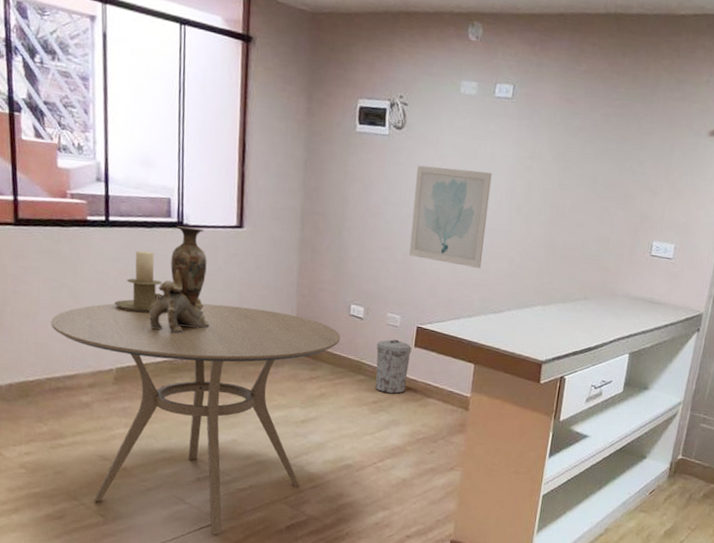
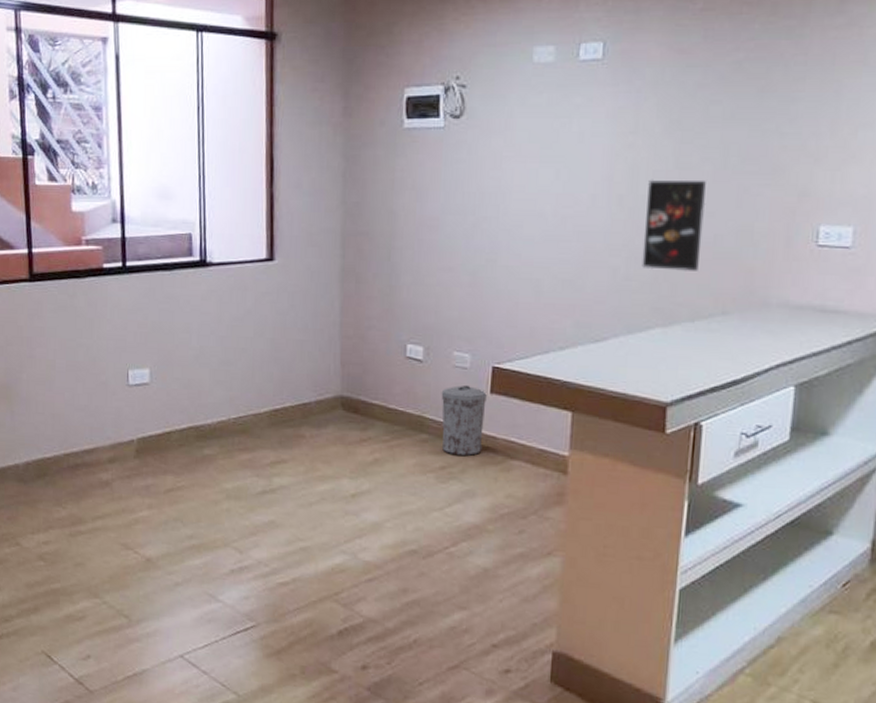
dining table: present [51,303,341,535] -> none [68,355,396,641]
candle holder: present [114,250,163,313] -> none [134,298,186,371]
vase with dog figurine: present [148,226,210,334] -> none [171,265,239,394]
wall art: present [409,165,492,269] -> none [477,158,581,286]
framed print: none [531,194,580,266] -> present [642,179,706,271]

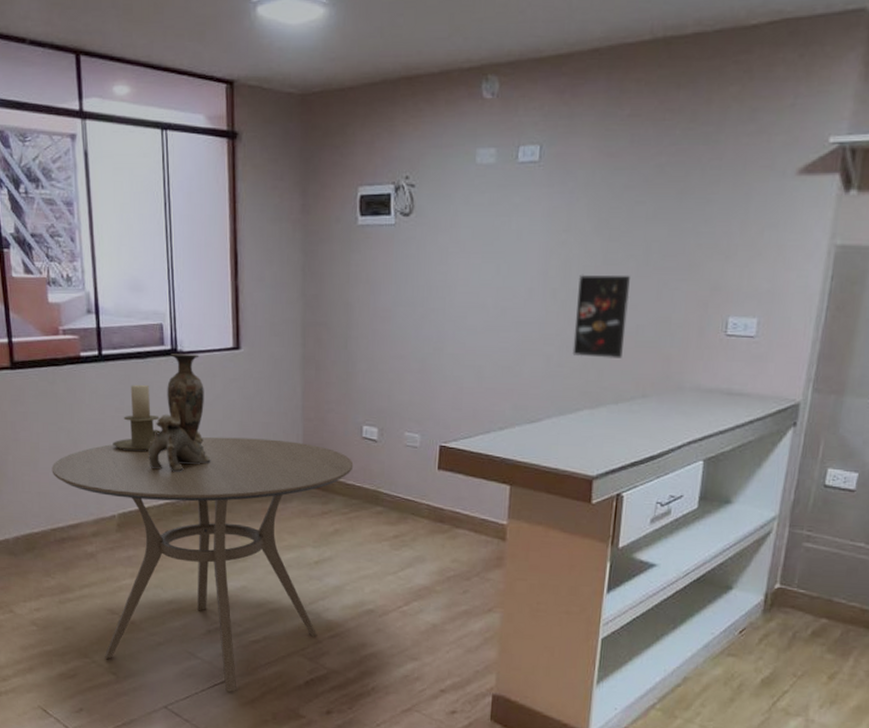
dining table: none [68,355,396,641] -> present [51,437,354,692]
candle holder: none [134,298,186,371] -> present [113,384,161,452]
vase with dog figurine: none [171,265,239,394] -> present [147,354,211,473]
trash can: present [441,384,487,456] -> none [394,462,435,526]

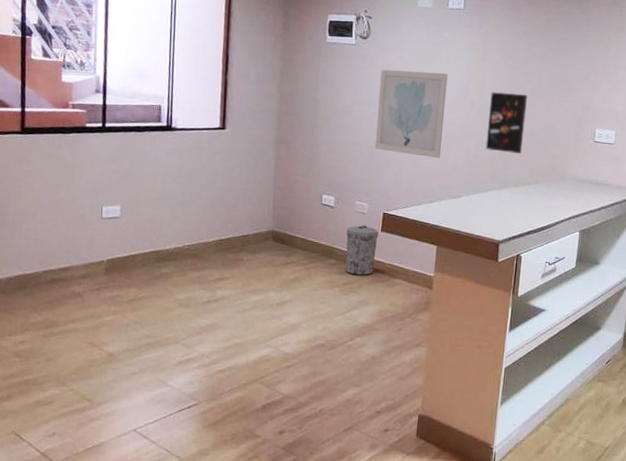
dining table: present [51,437,354,692] -> none [49,198,314,416]
candle holder: present [113,384,161,452] -> none [107,152,152,208]
vase with dog figurine: present [147,354,211,473] -> none [138,129,194,227]
trash can: none [394,462,435,526] -> present [346,225,379,276]
wall art: none [425,254,520,372] -> present [374,69,448,159]

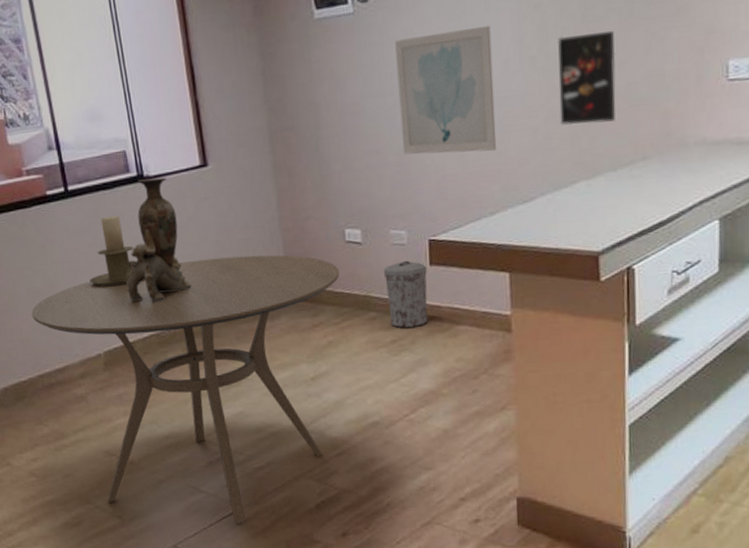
dining table: none [49,198,314,416] -> present [31,255,340,523]
candle holder: none [107,152,152,208] -> present [89,215,137,286]
vase with dog figurine: none [138,129,194,227] -> present [126,177,192,303]

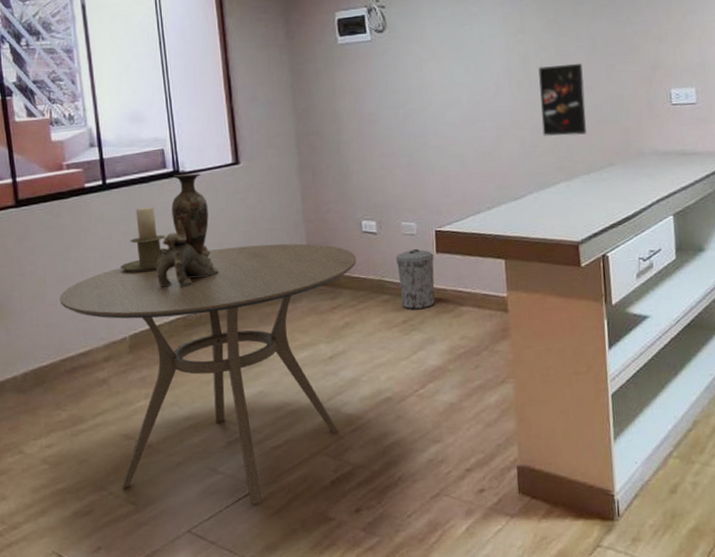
wall art: present [395,25,497,155] -> none [406,55,492,158]

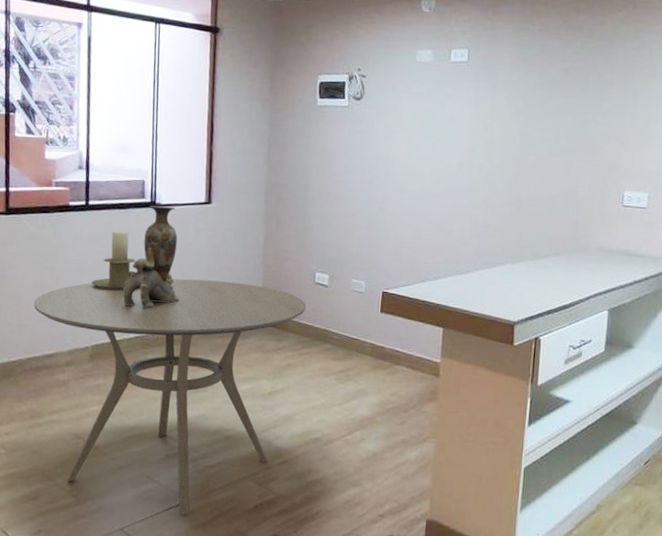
trash can: present [395,248,436,310] -> none [342,305,378,362]
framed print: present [538,63,586,137] -> none [496,152,543,222]

